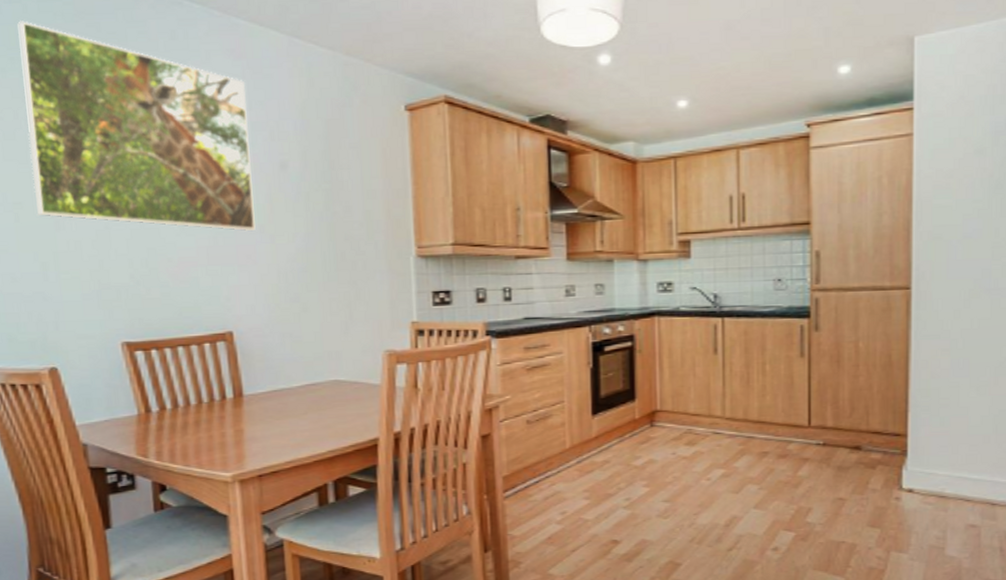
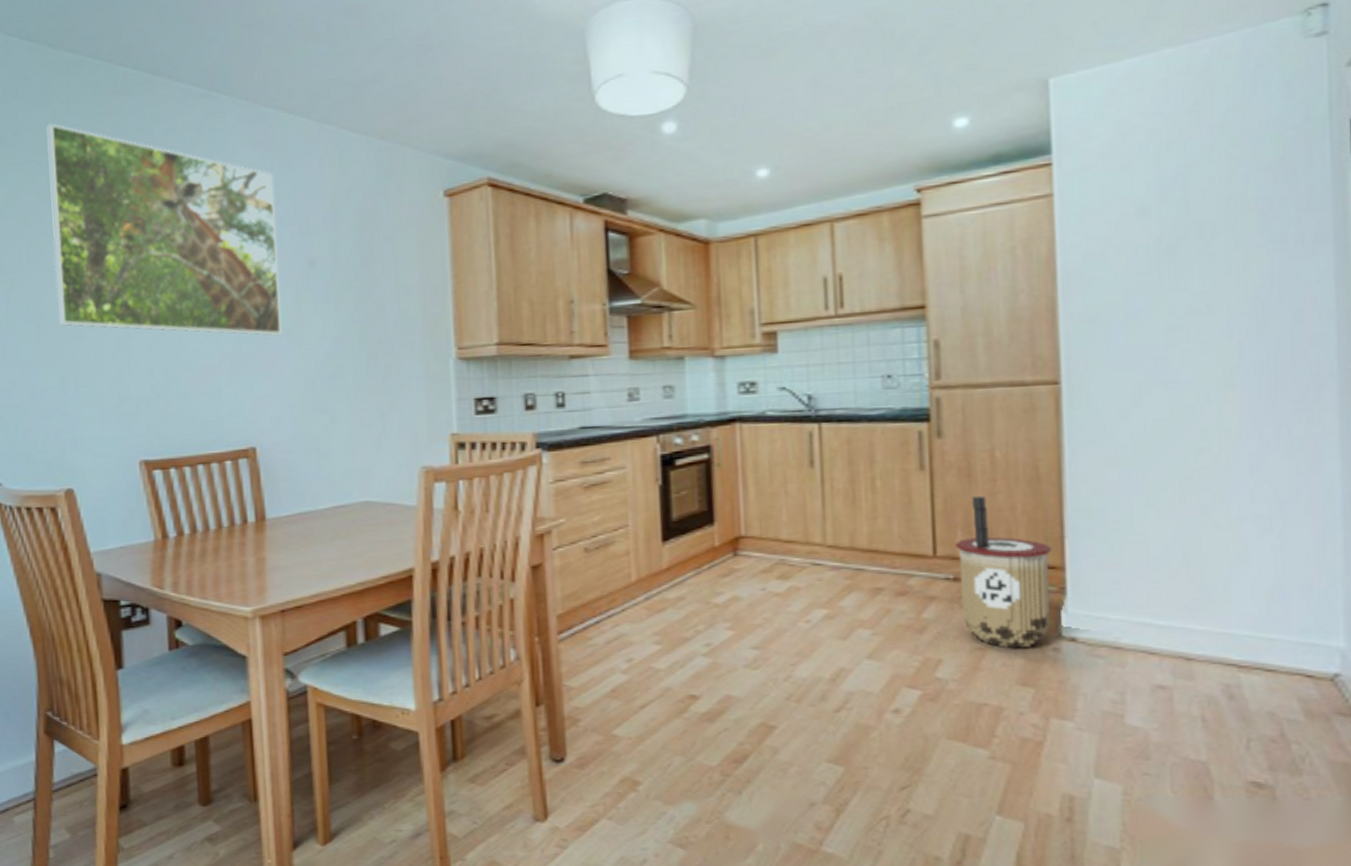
trash can: none [825,378,898,499] -> present [955,495,1052,649]

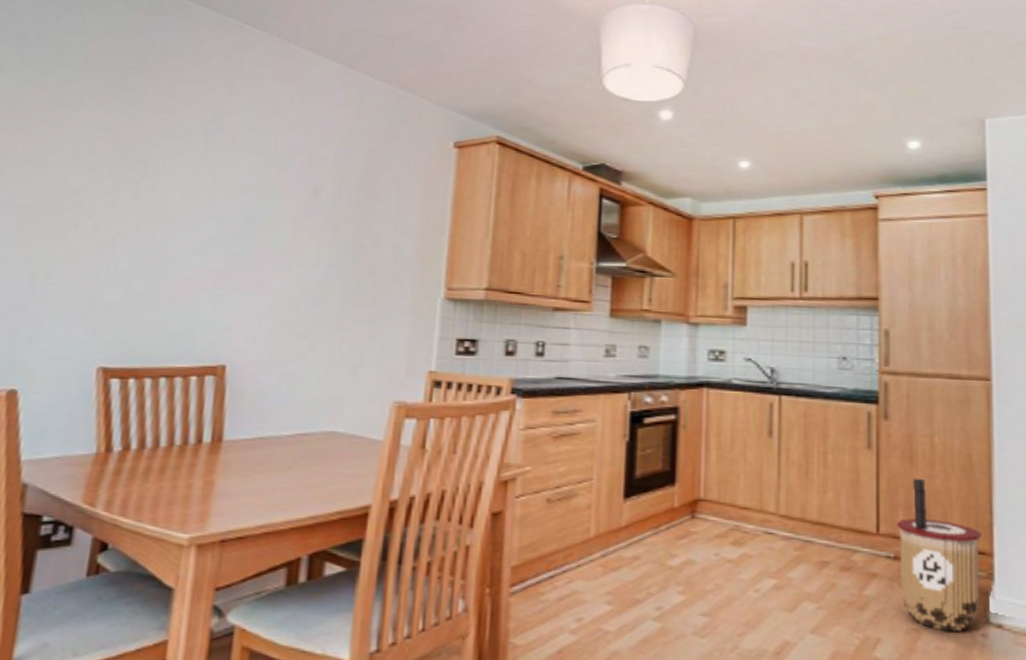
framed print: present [46,123,282,337] -> none [42,30,291,257]

